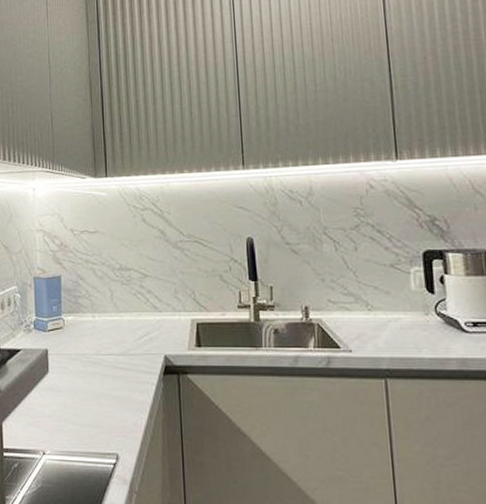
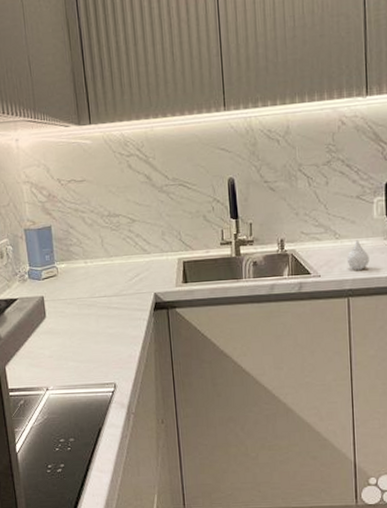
vase: none [381,313,409,348] -> present [346,240,370,270]

